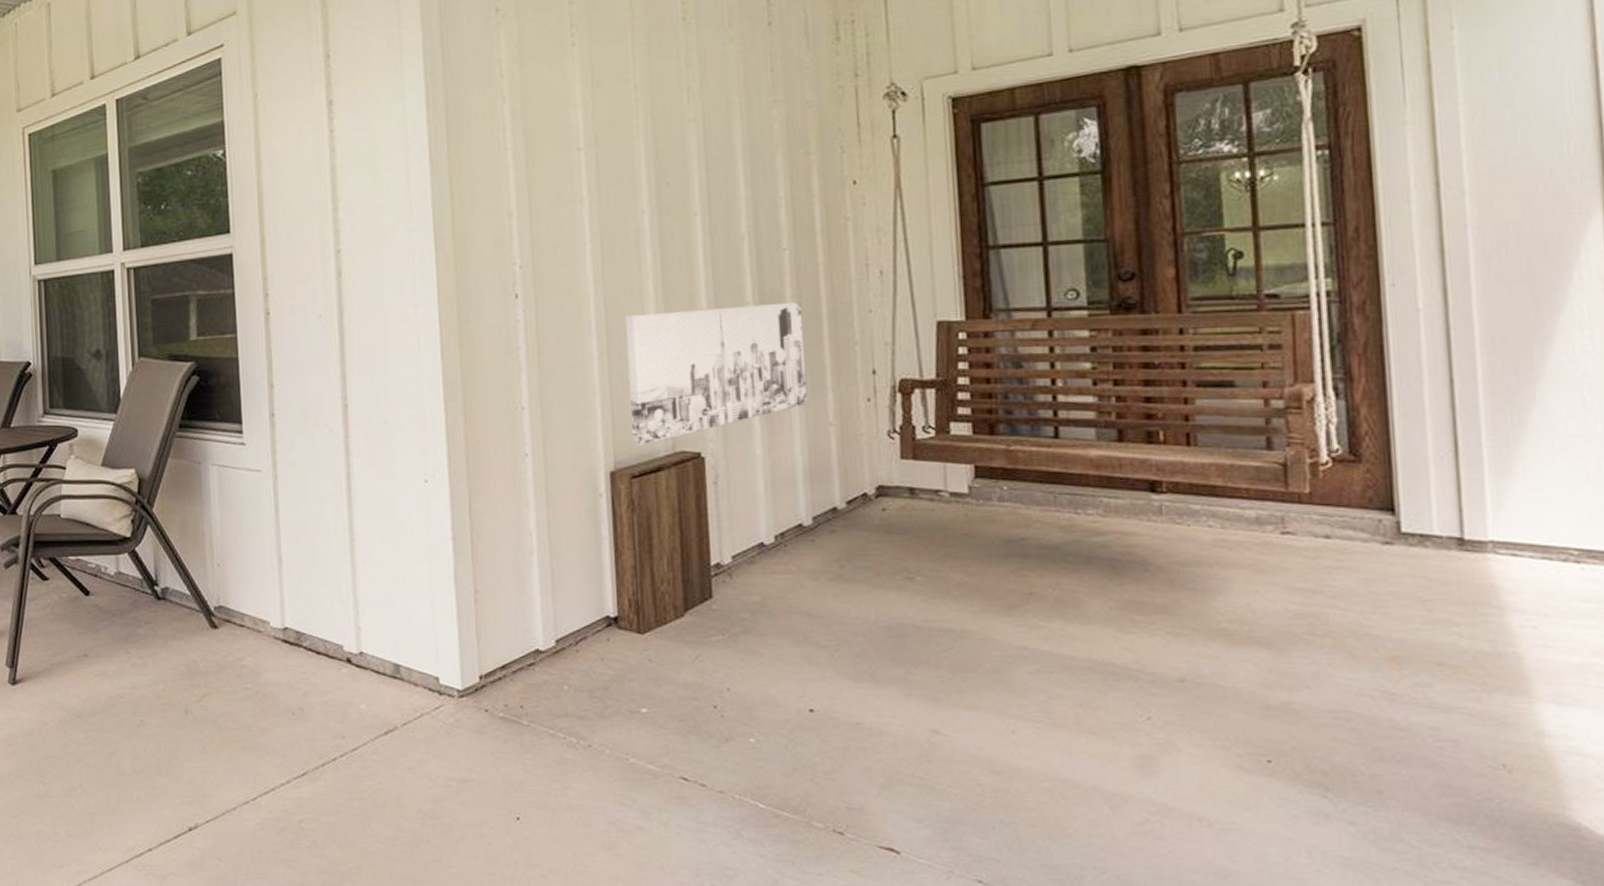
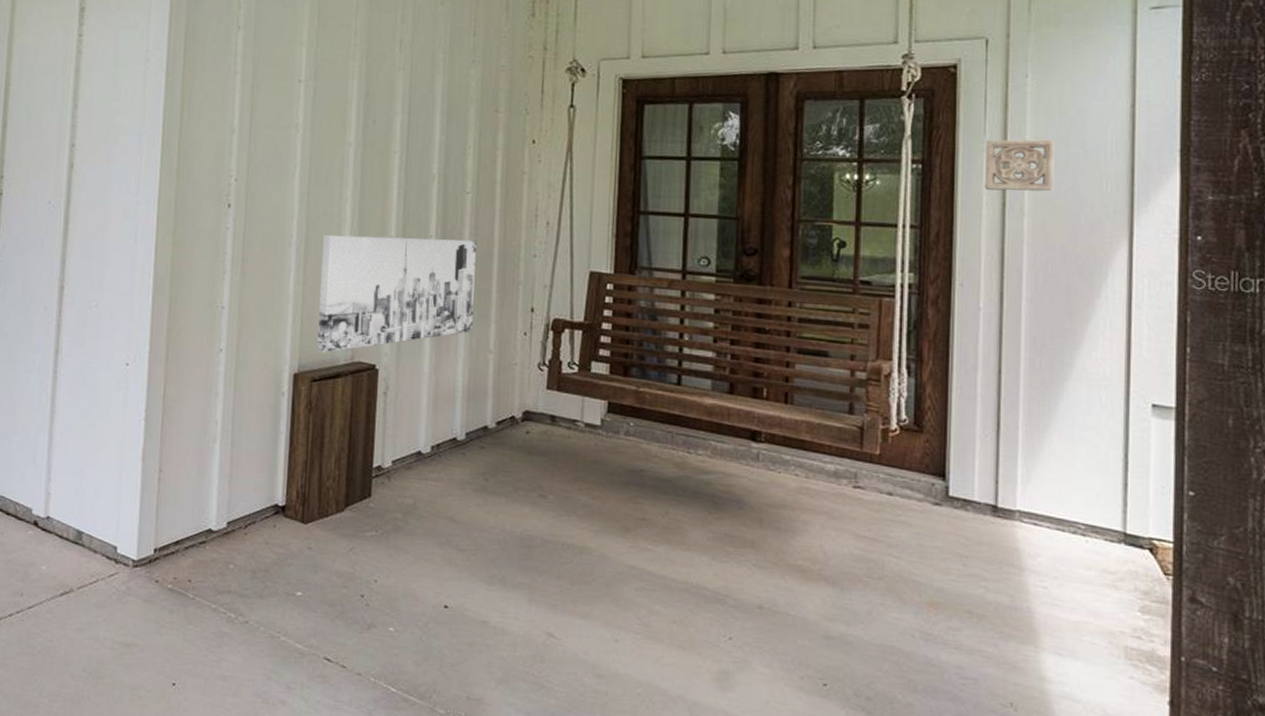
wall ornament: none [1408,99,1499,169] -> present [984,139,1055,192]

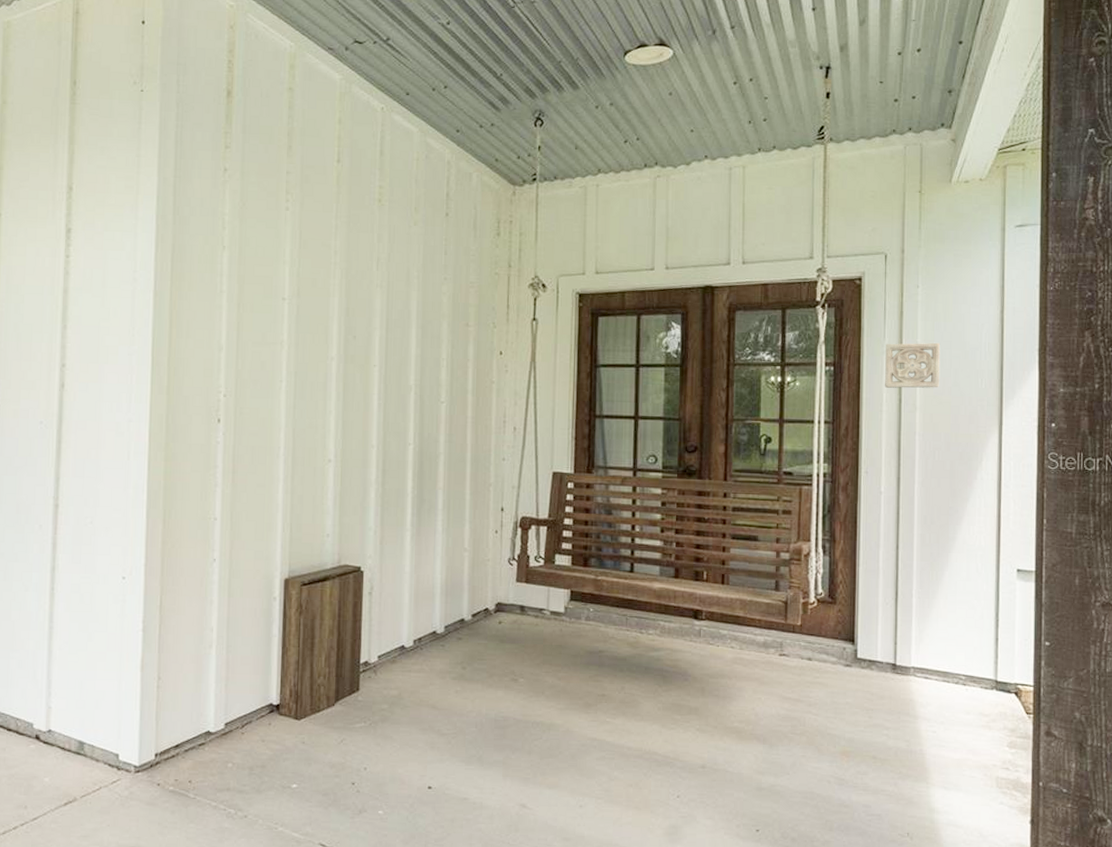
wall art: present [316,234,476,353] -> none [305,445,451,558]

